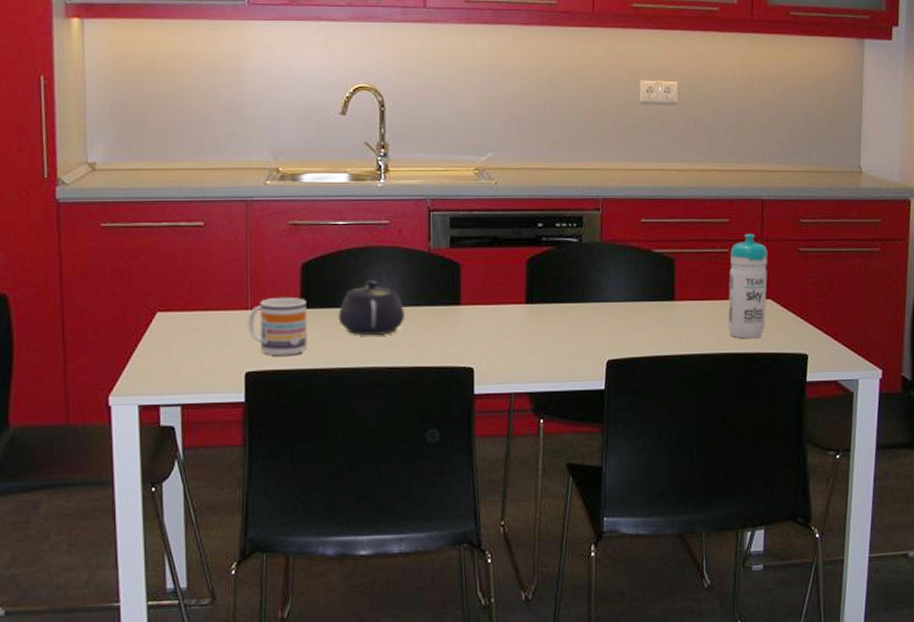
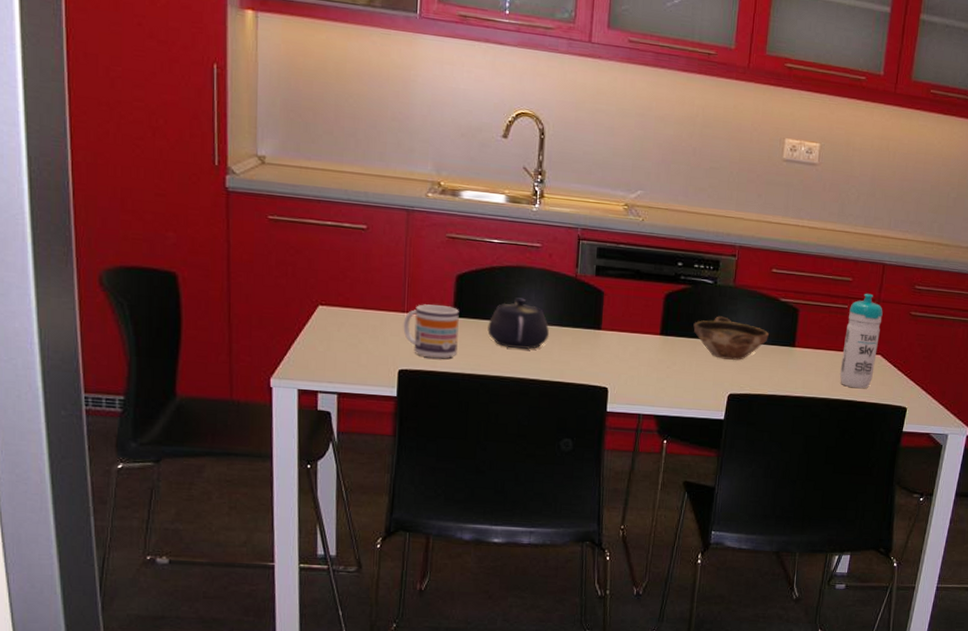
bowl: none [561,276,644,322] -> present [693,316,769,360]

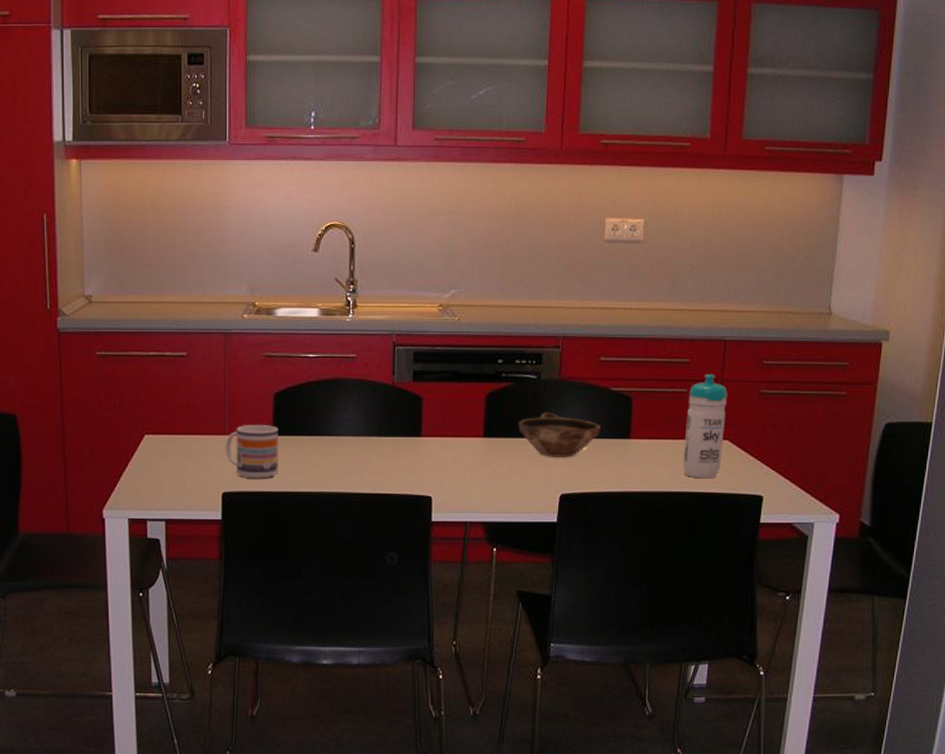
teapot: present [487,297,550,350] -> none [307,411,369,463]

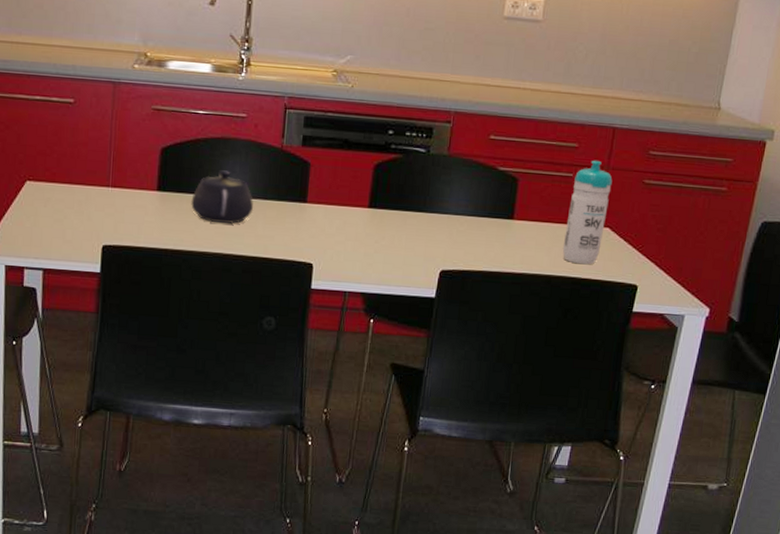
mug: present [225,425,278,479] -> none [107,178,163,234]
teapot: none [307,411,369,463] -> present [191,170,254,224]
bowl: present [518,412,600,458] -> none [404,187,485,234]

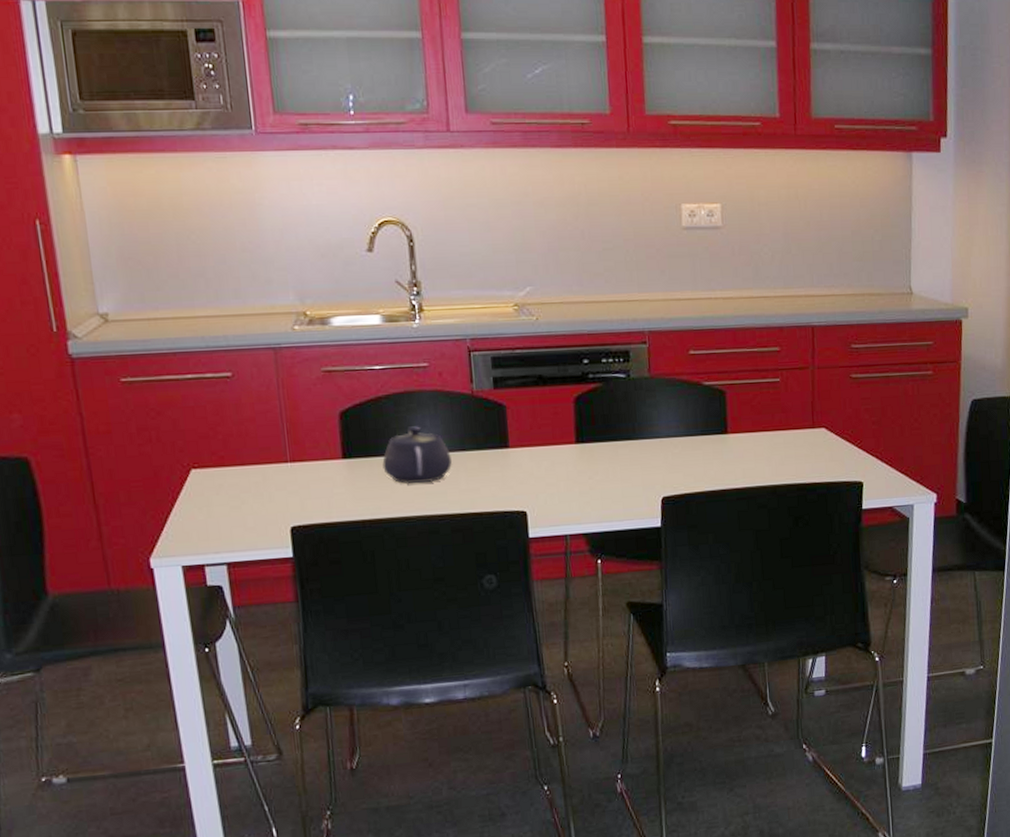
water bottle: present [562,160,613,265] -> none [781,361,821,470]

